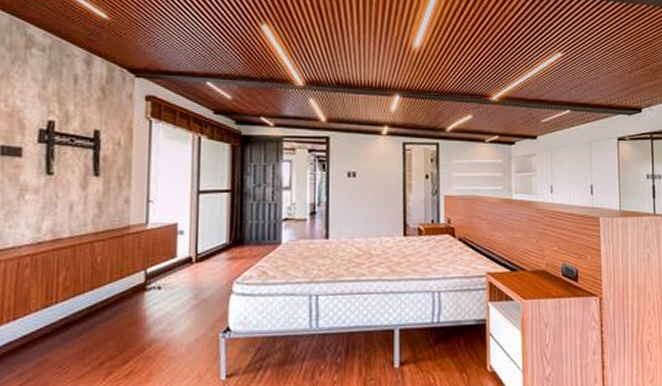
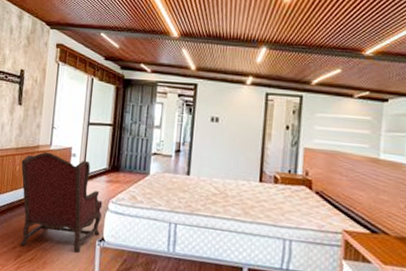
armchair: none [104,232,225,360] -> present [20,152,103,253]

